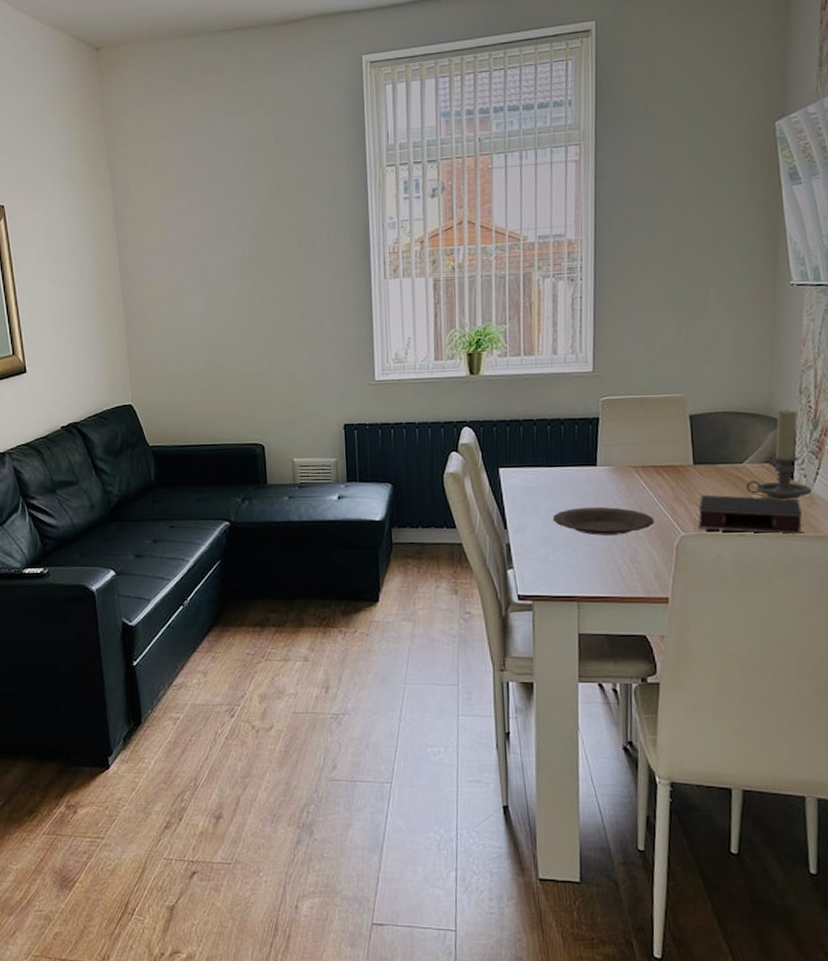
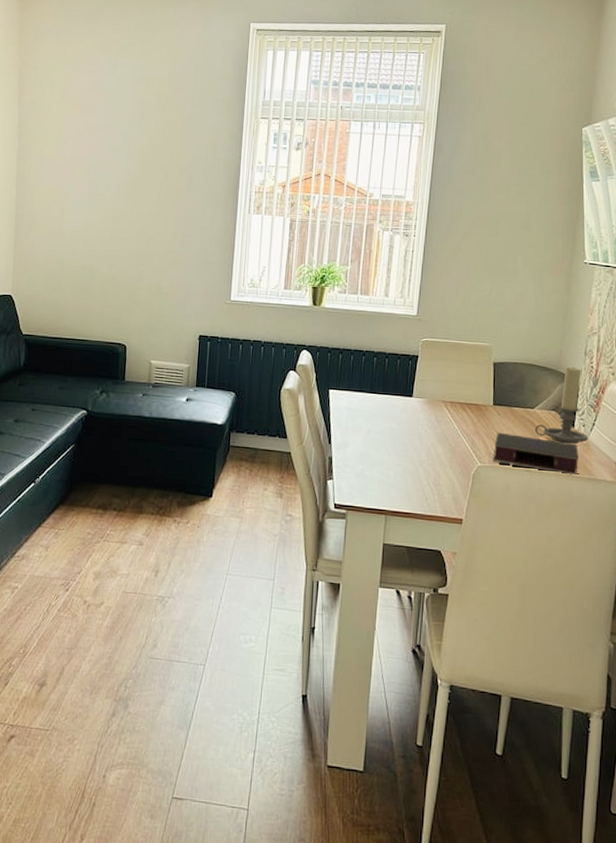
plate: present [552,506,654,536] -> none [370,431,456,460]

